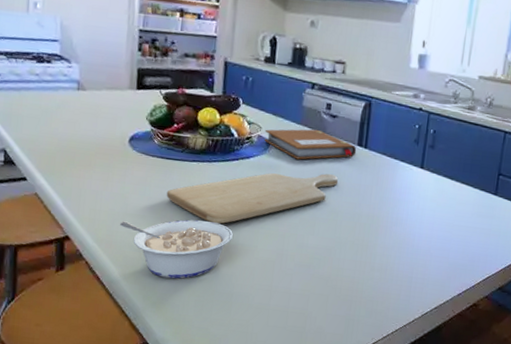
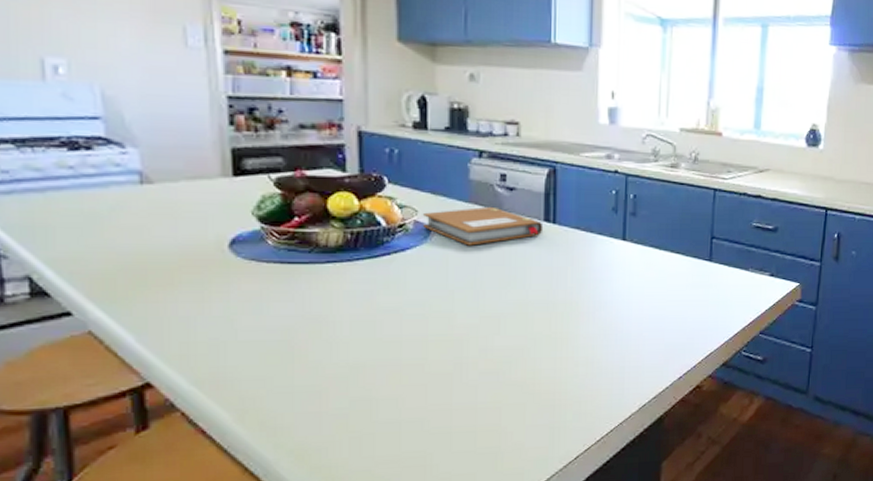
legume: present [120,219,234,279] -> none [229,336,394,417]
chopping board: present [166,173,338,224] -> none [293,259,523,338]

